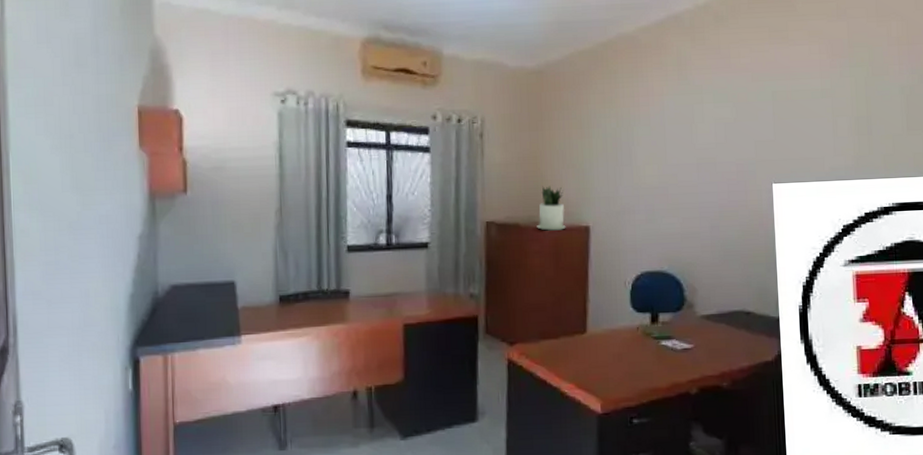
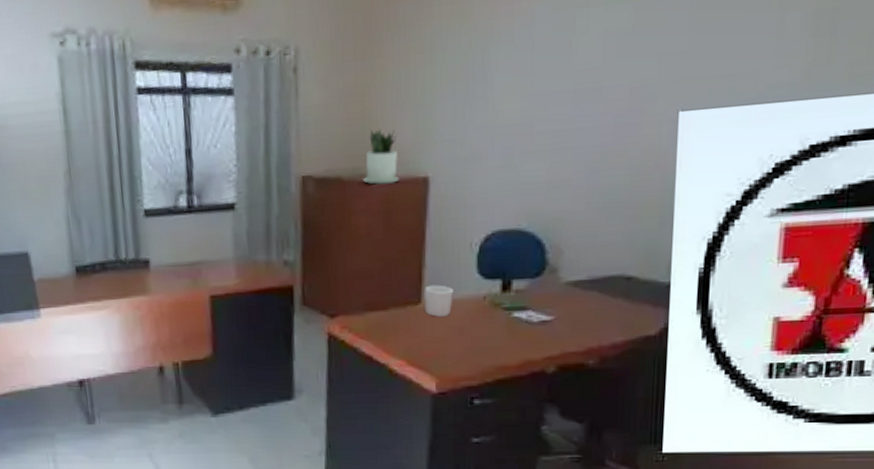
mug: none [589,317,613,345] -> present [425,285,453,317]

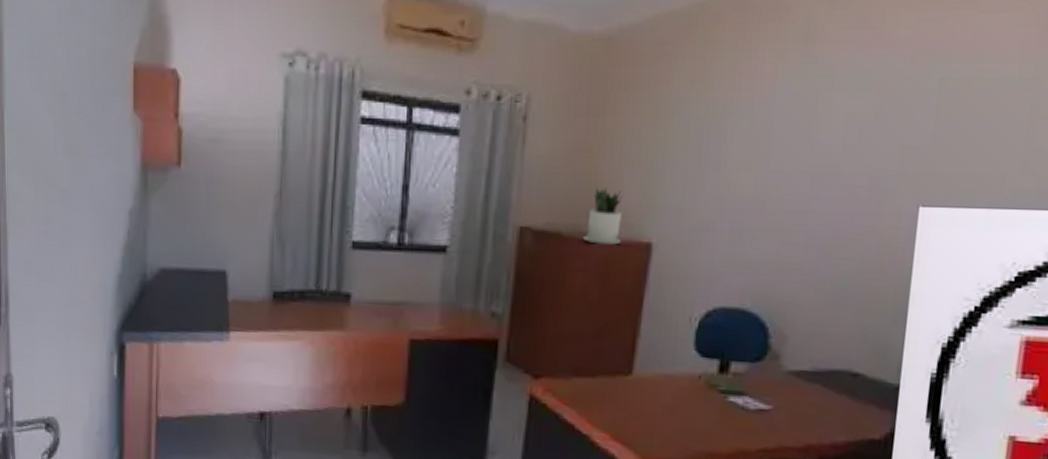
mug: present [425,285,453,317] -> none [635,356,667,392]

